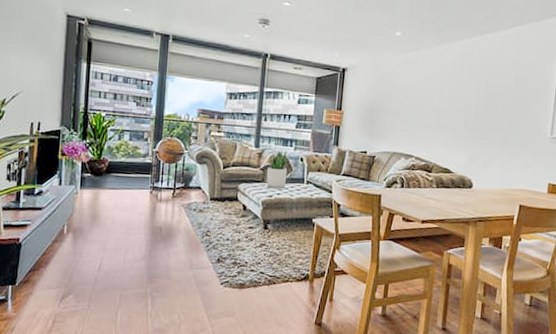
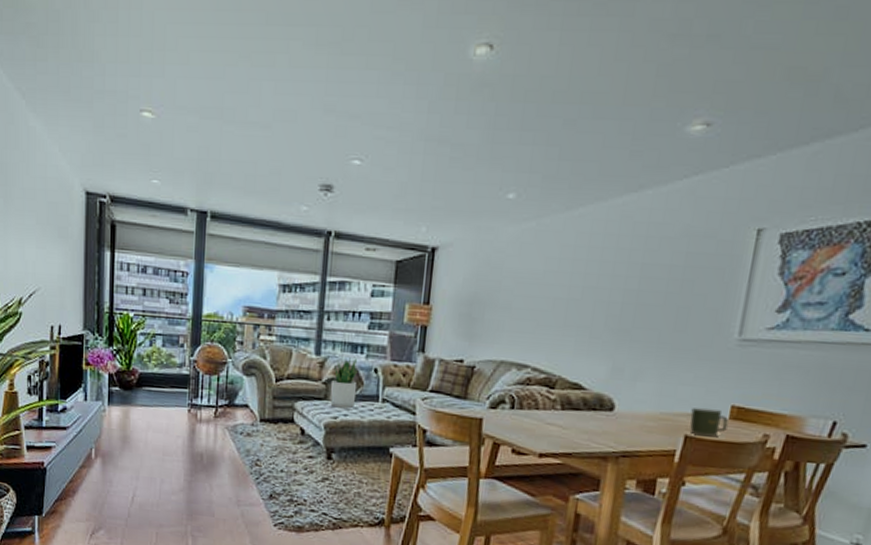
mug: none [522,185,547,206] -> present [690,407,729,437]

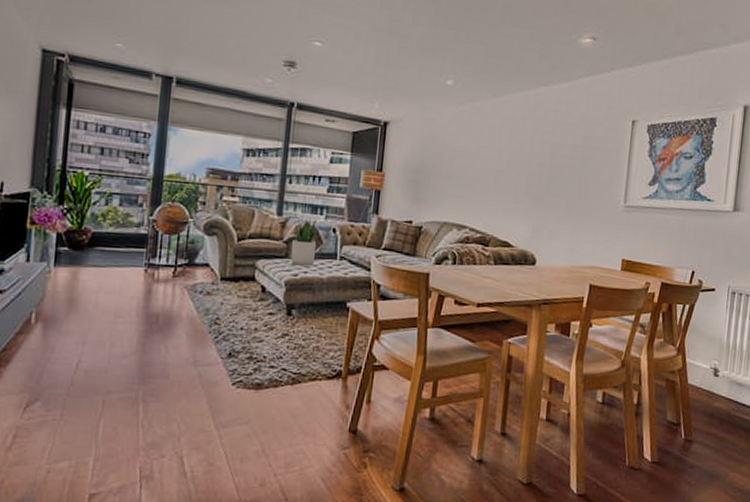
mug: present [690,407,729,437] -> none [593,261,621,285]

